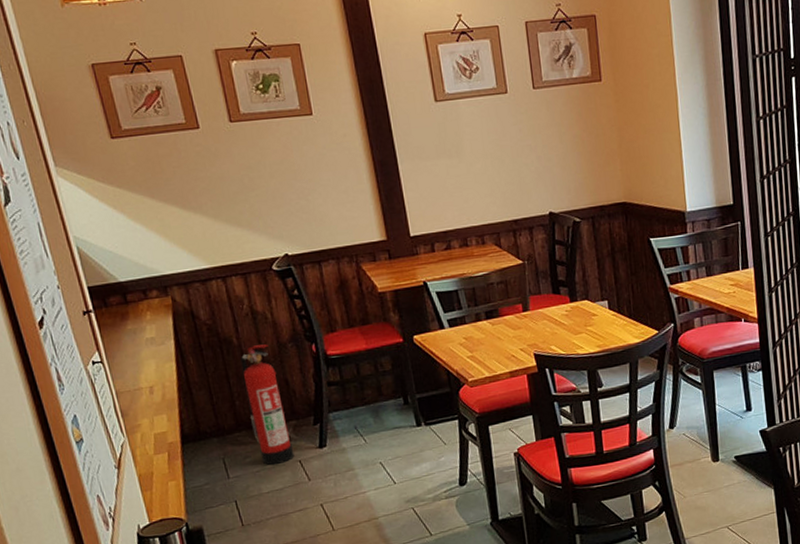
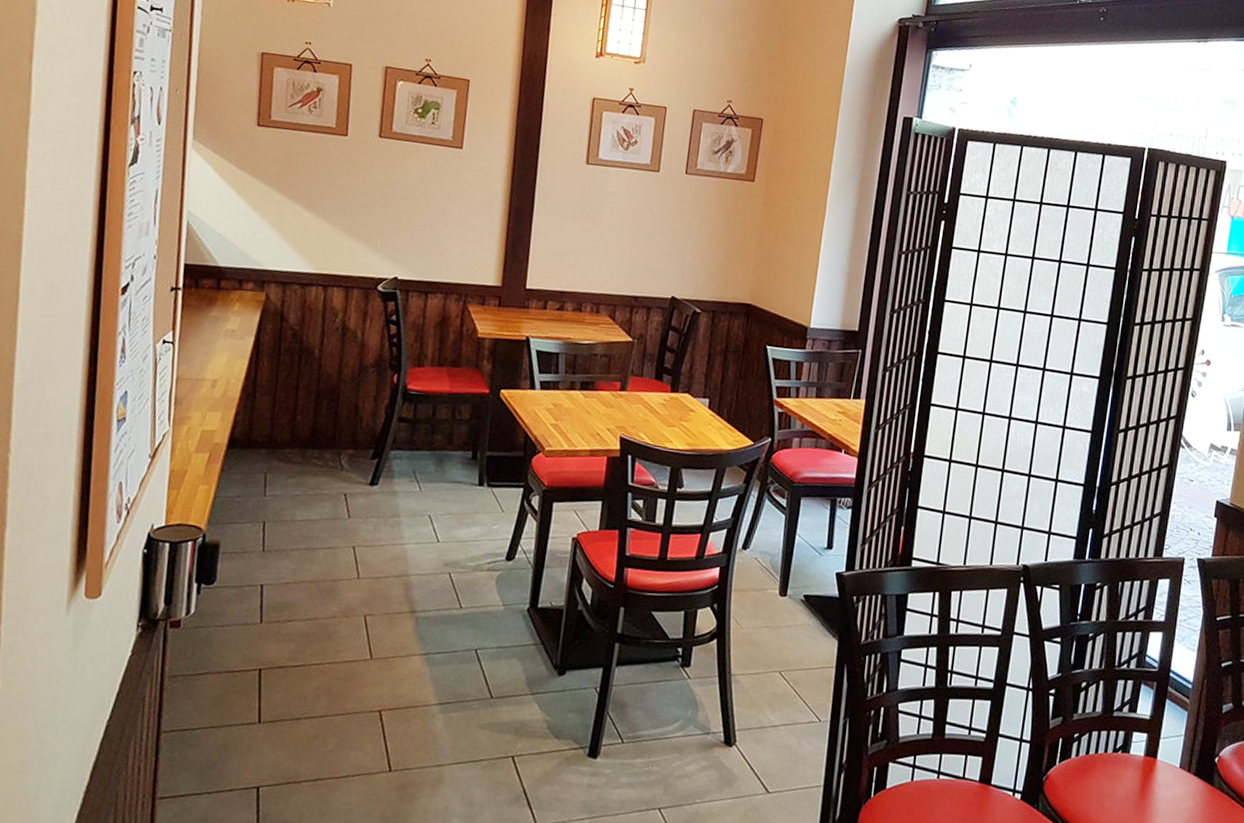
fire extinguisher: present [240,344,295,466] -> none [305,362,350,493]

